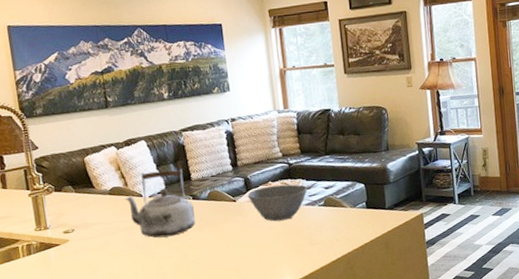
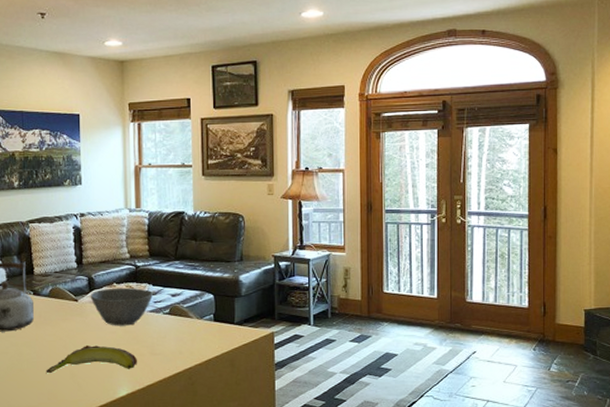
banana: none [211,241,298,272] -> present [46,345,137,374]

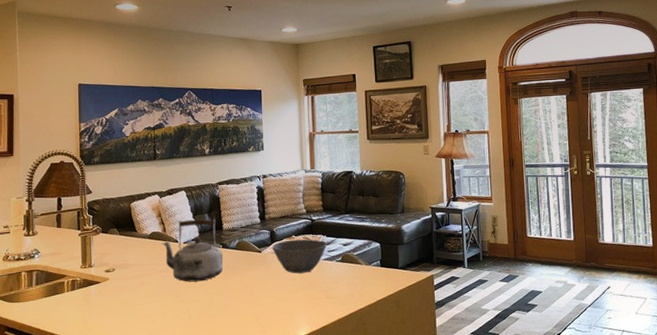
banana: present [46,345,137,374] -> none [233,291,314,319]

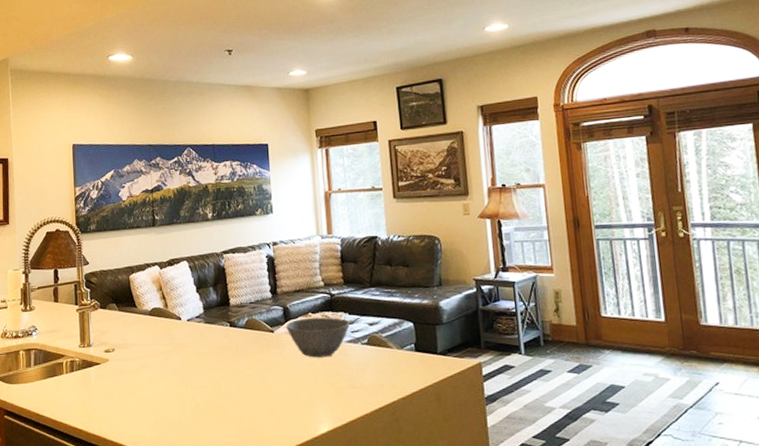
kettle: present [162,218,223,282] -> none [164,292,231,366]

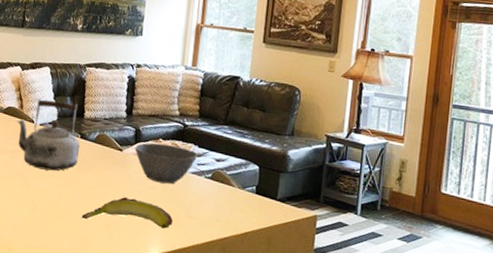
kettle: none [164,292,231,366] -> present [16,99,81,171]
banana: none [245,378,337,409] -> present [81,197,173,229]

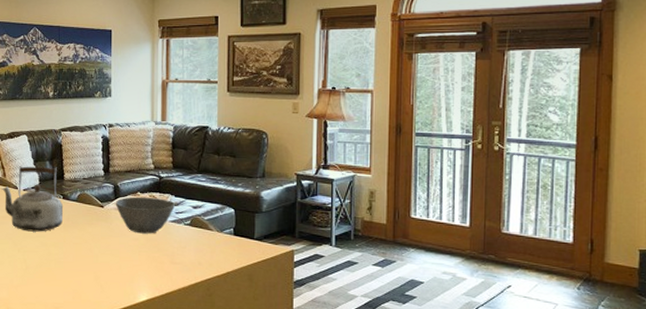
banana: present [81,197,173,229] -> none [71,250,157,276]

